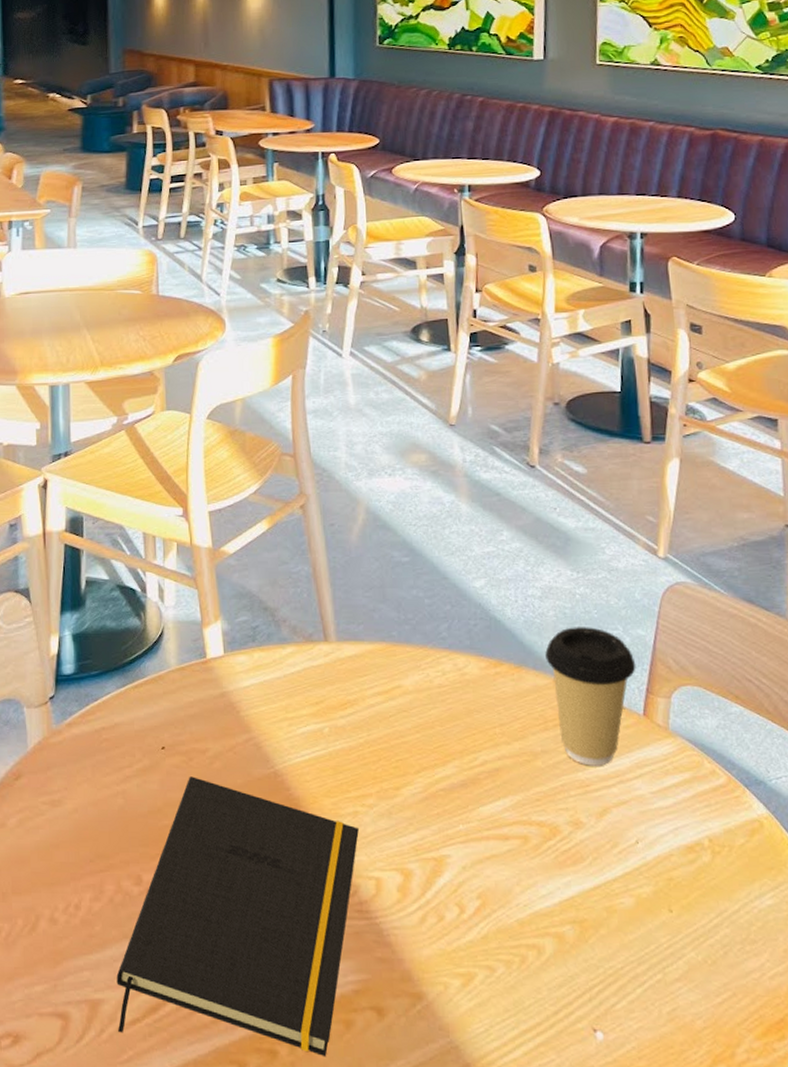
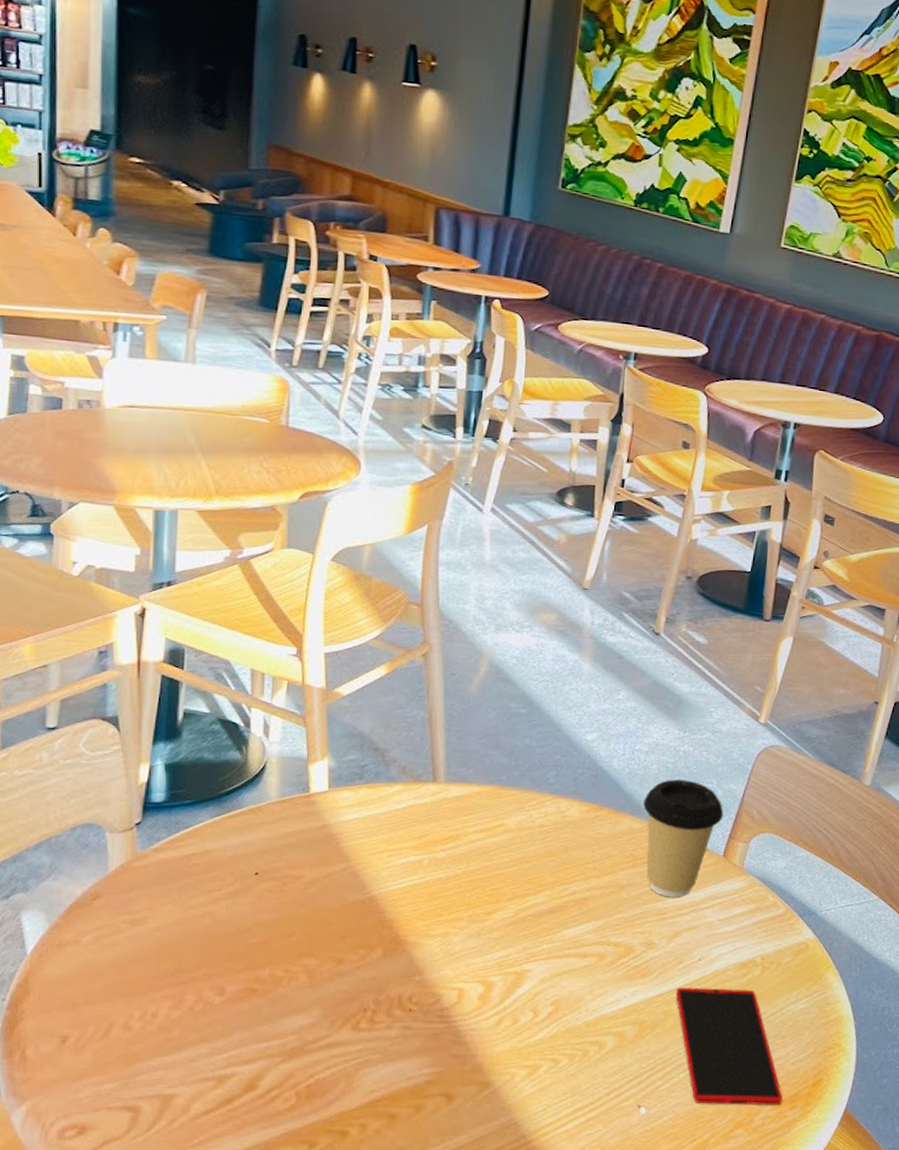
notepad: present [116,776,359,1057] -> none [190,900,447,1135]
smartphone: none [615,877,767,1034] -> present [675,987,783,1106]

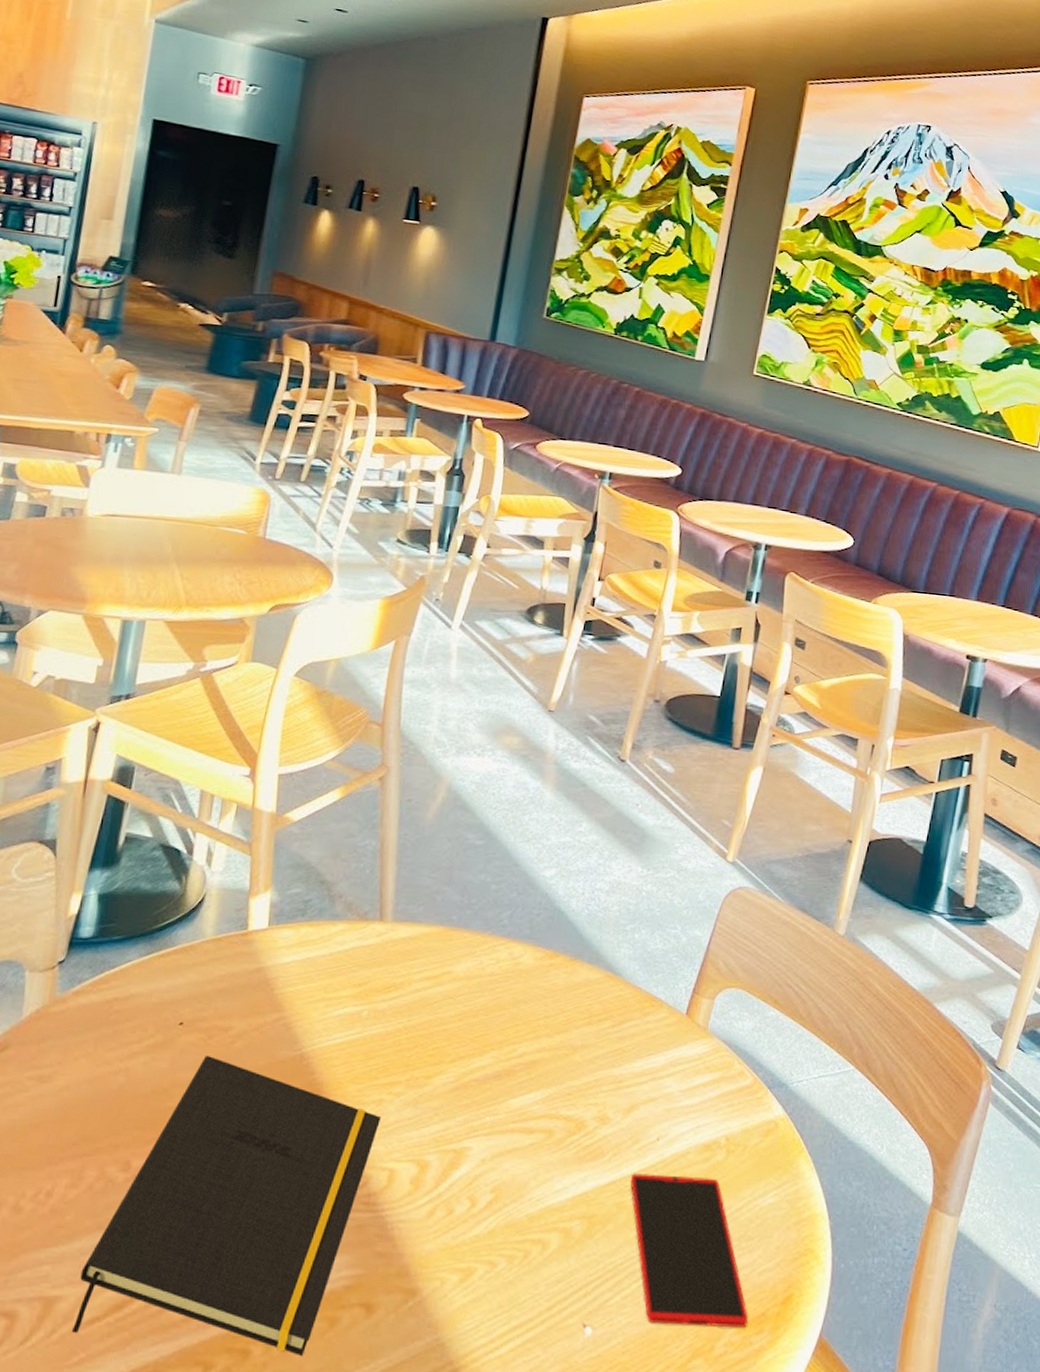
notepad: none [190,900,447,1135] -> present [72,1056,381,1357]
coffee cup: present [643,779,724,898] -> none [602,923,688,1063]

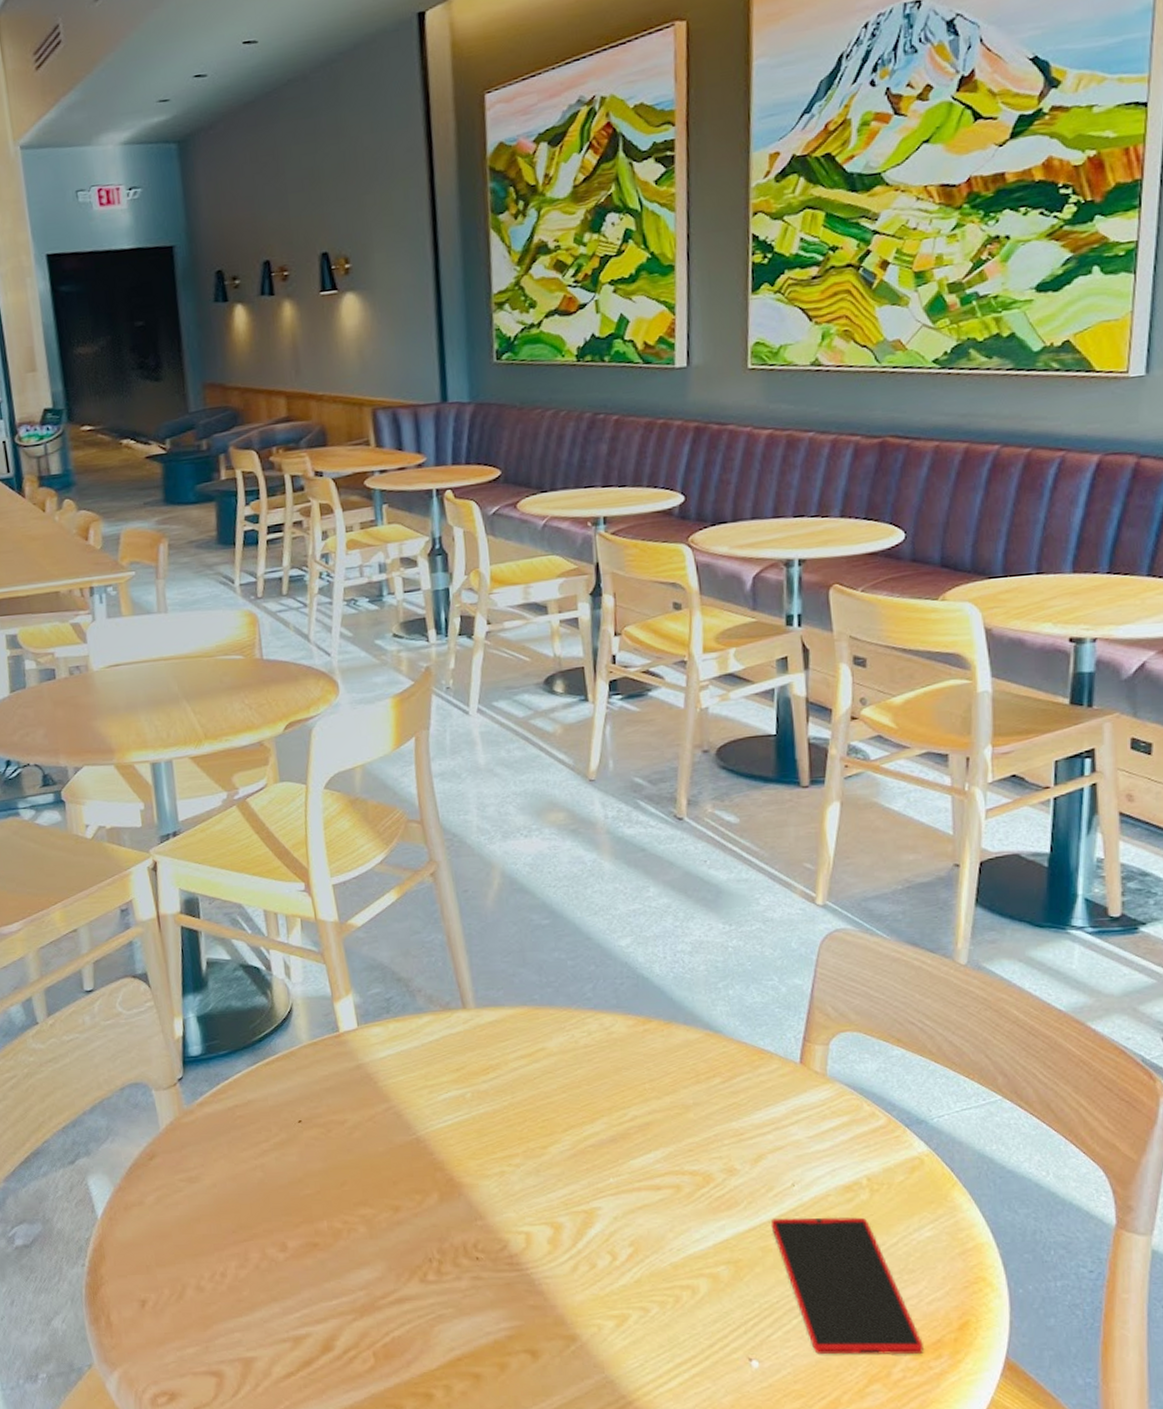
notepad: present [72,1056,381,1357] -> none [267,1147,506,1397]

